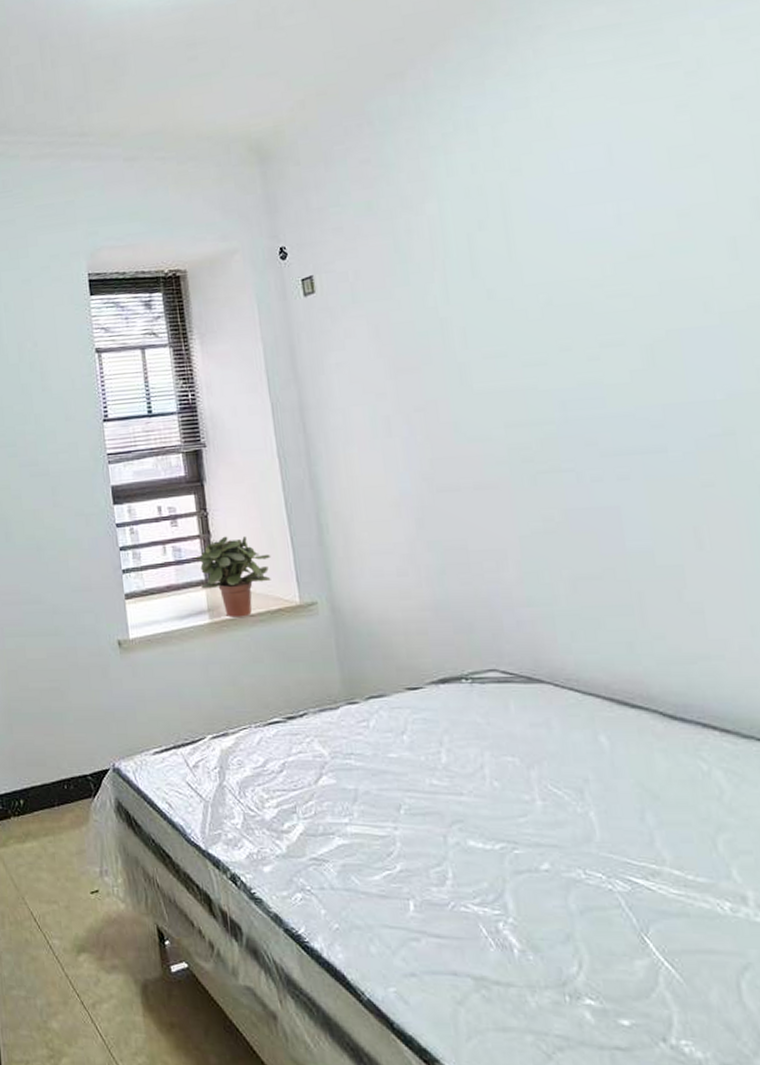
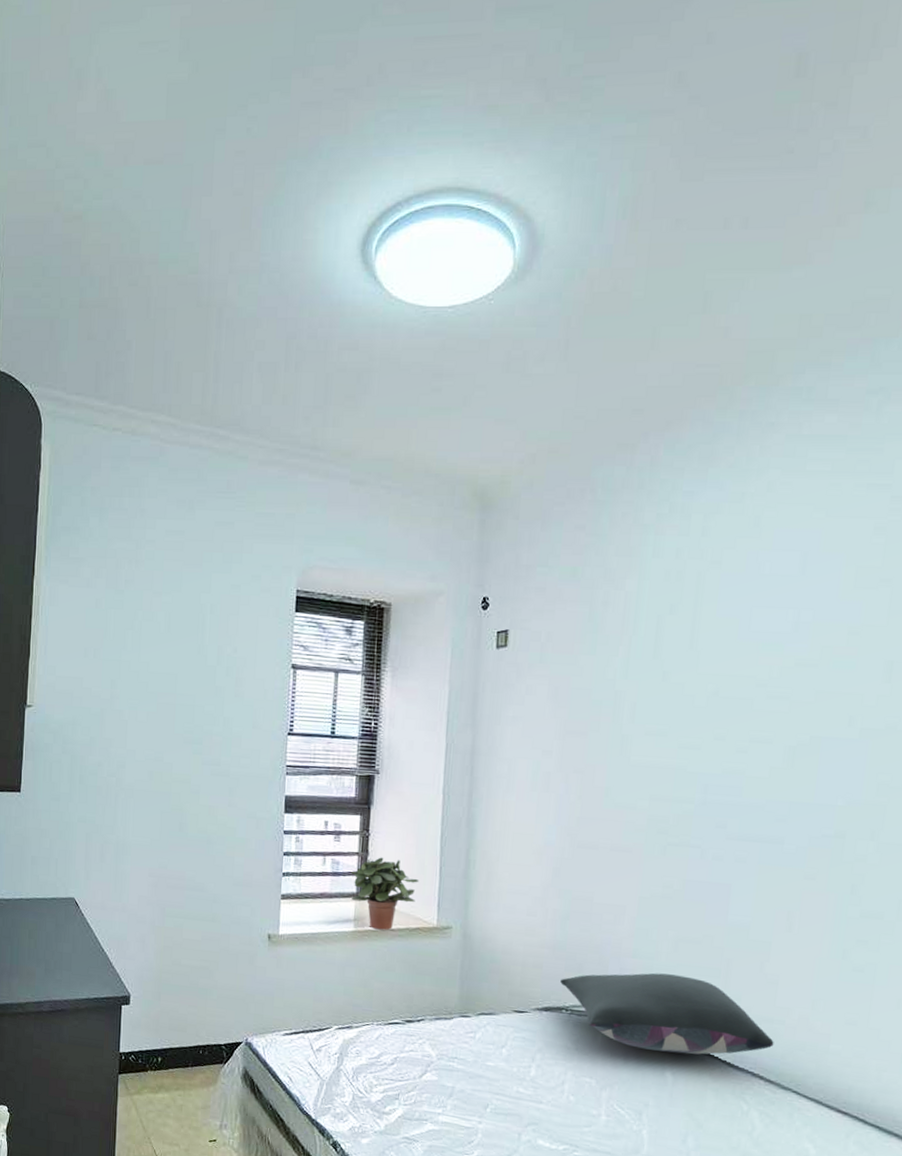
pillow: none [452,619,719,713] -> present [560,973,774,1055]

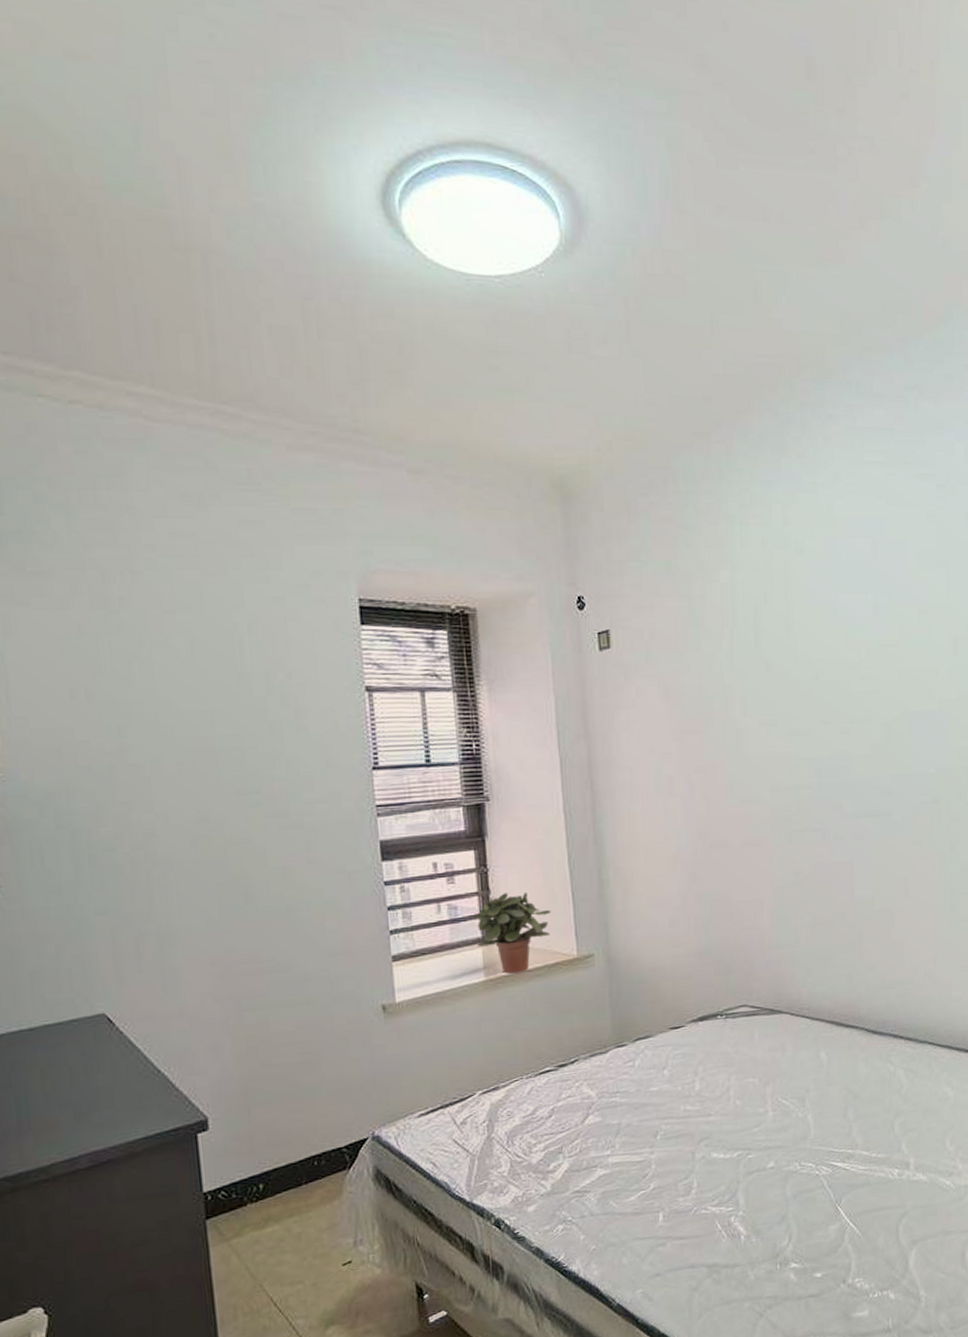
pillow: present [560,973,774,1055] -> none [711,956,908,1037]

